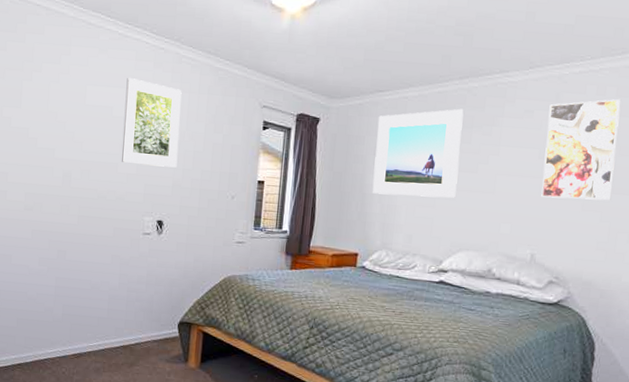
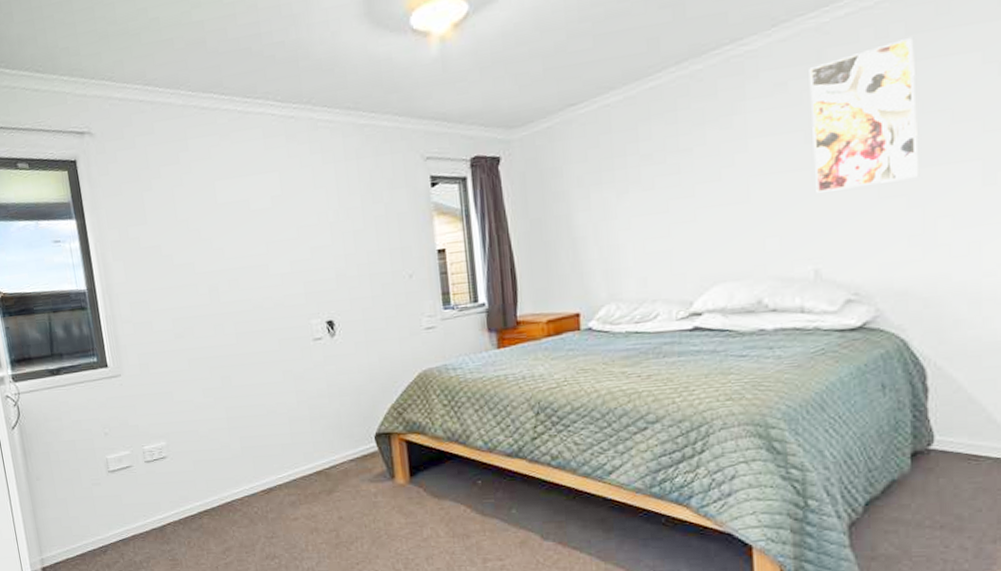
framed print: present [121,77,182,168] -> none [258,160,337,262]
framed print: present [372,108,464,198] -> none [575,102,697,236]

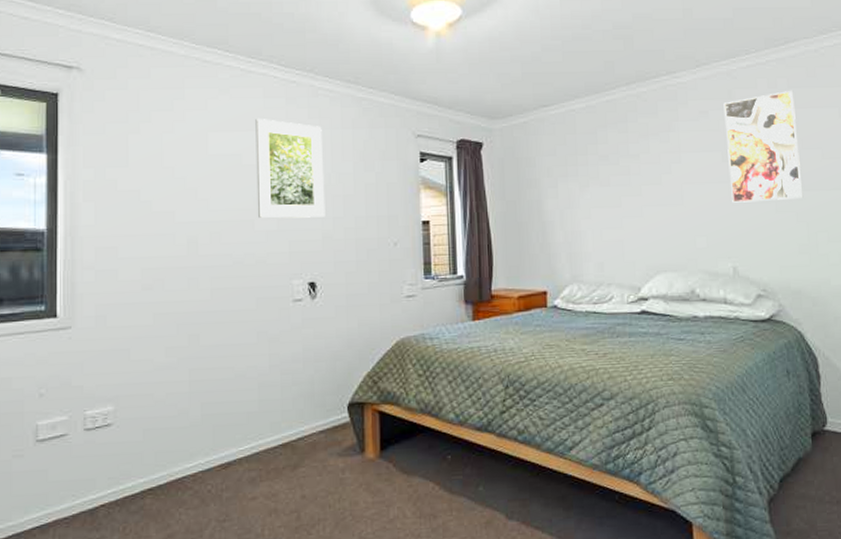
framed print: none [258,160,337,262] -> present [255,118,326,219]

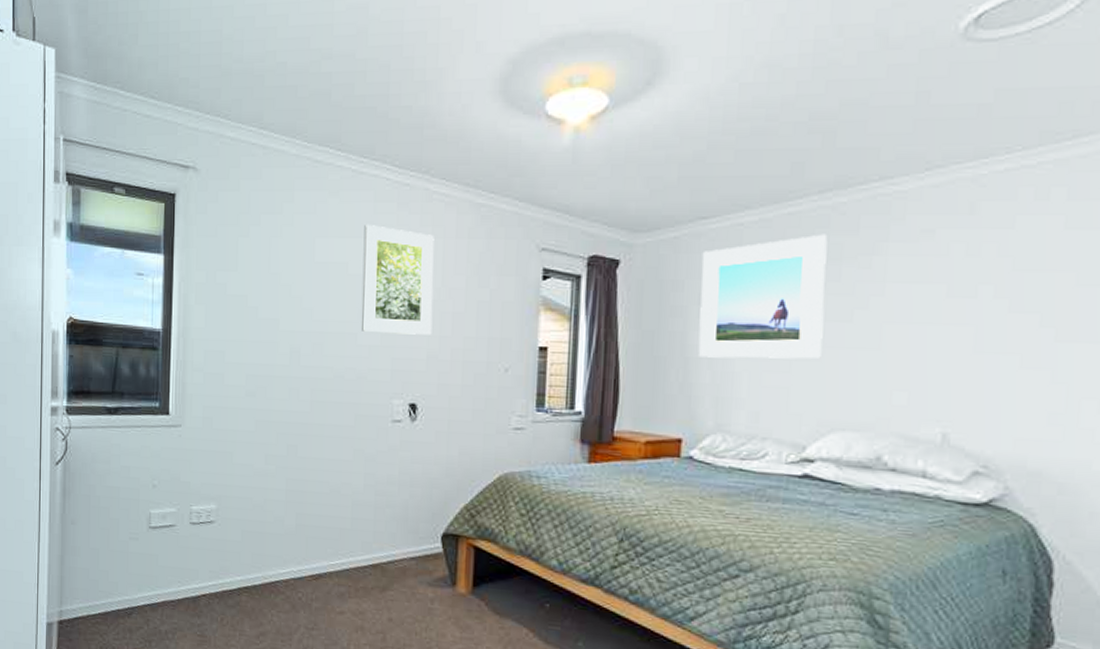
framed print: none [546,116,643,221] -> present [698,234,828,359]
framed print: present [723,91,804,203] -> none [953,205,1076,353]

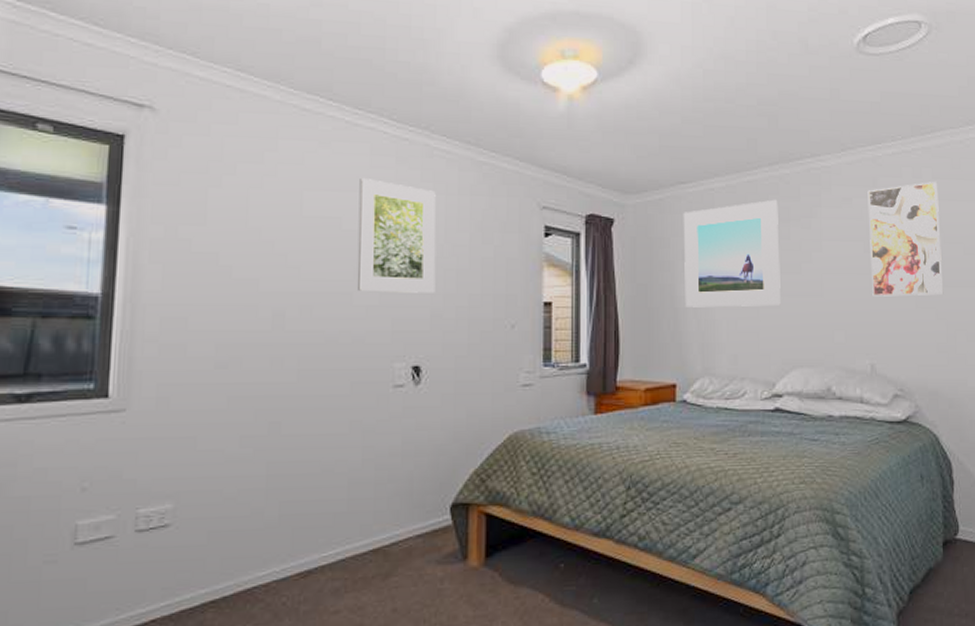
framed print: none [953,205,1076,353] -> present [867,182,944,297]

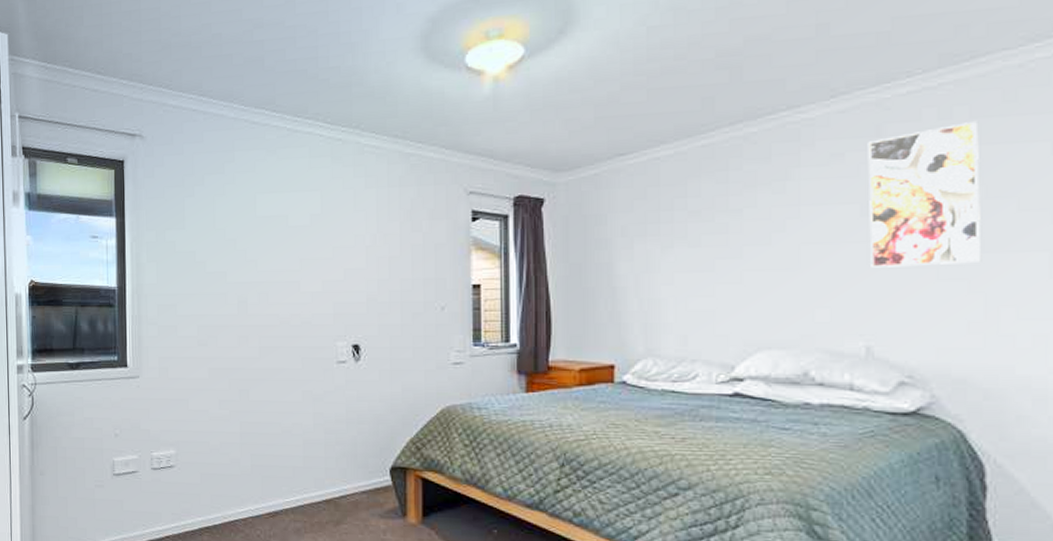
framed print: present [356,177,436,293] -> none [301,178,370,280]
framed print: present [683,199,781,308] -> none [622,163,743,286]

